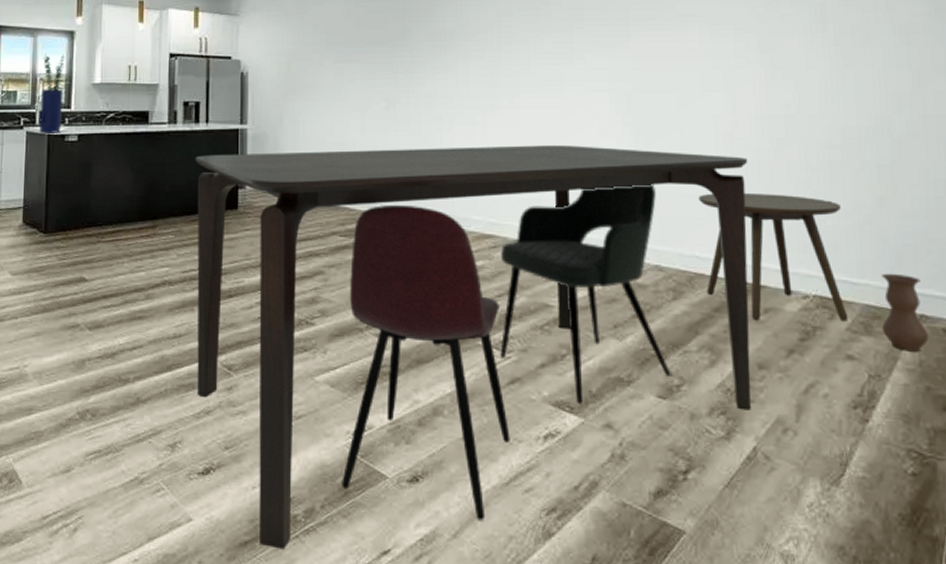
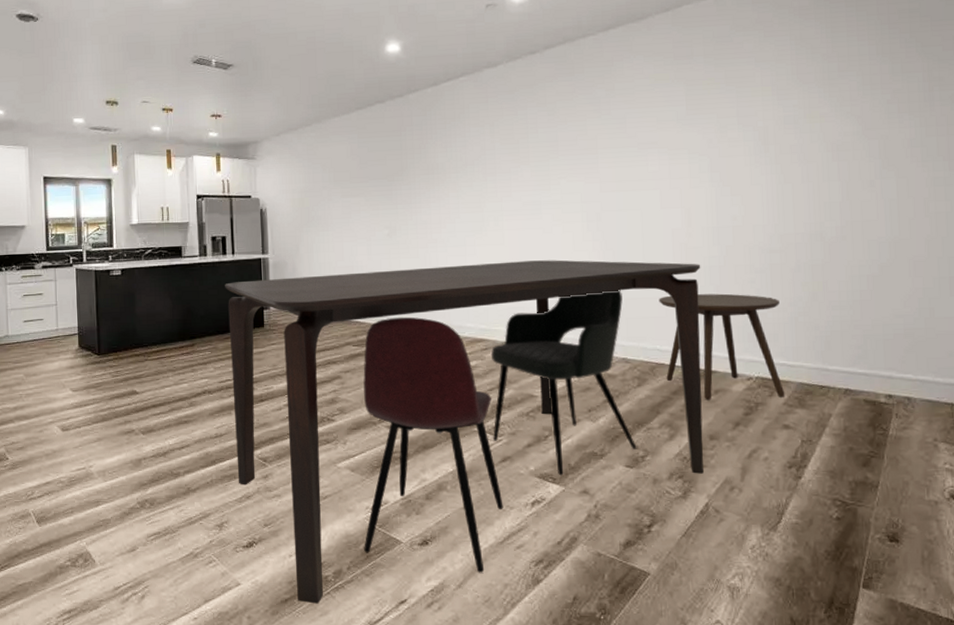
vase: present [40,53,66,133] -> none [85,199,106,269]
vase: present [881,273,929,352] -> none [813,355,852,420]

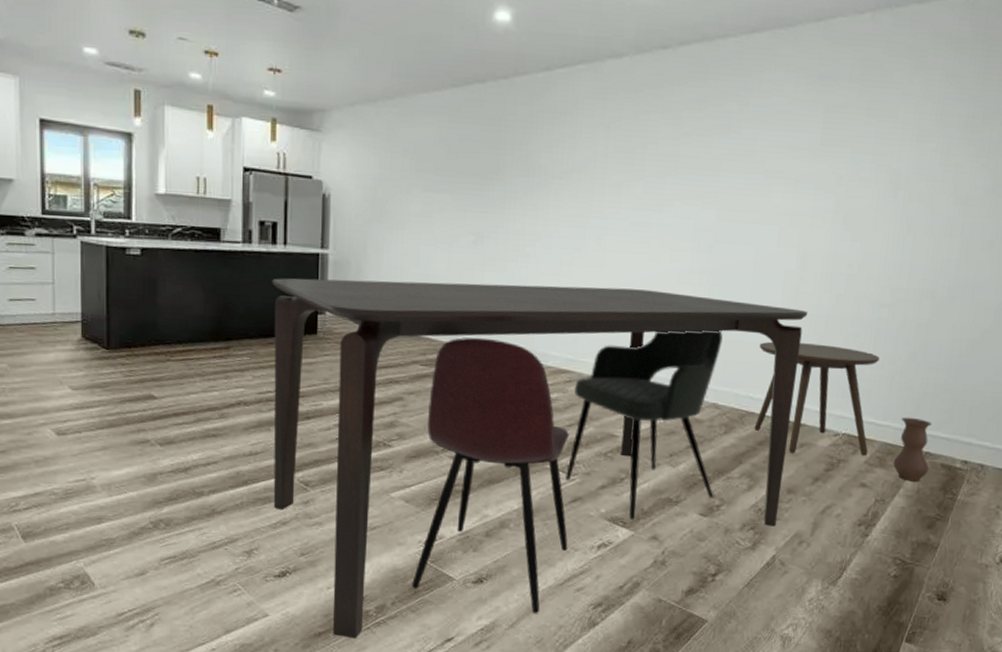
vase: none [813,355,852,420] -> present [893,417,932,482]

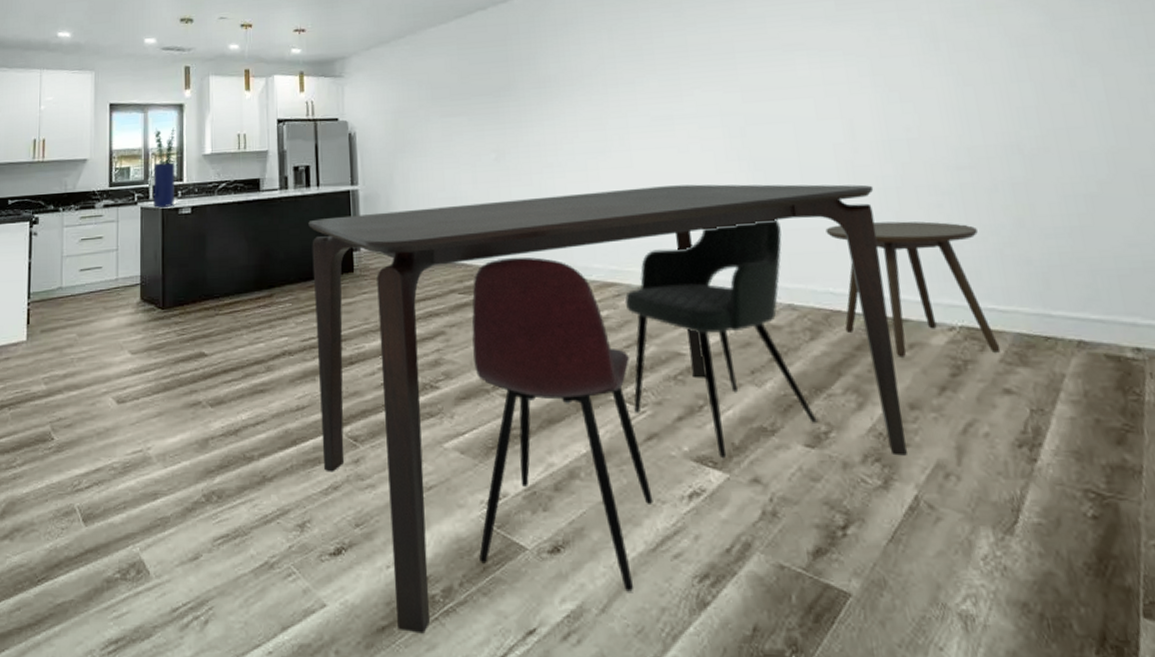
vase: none [95,155,123,245] -> present [153,127,176,208]
vase: present [893,417,932,482] -> none [1030,297,1091,382]

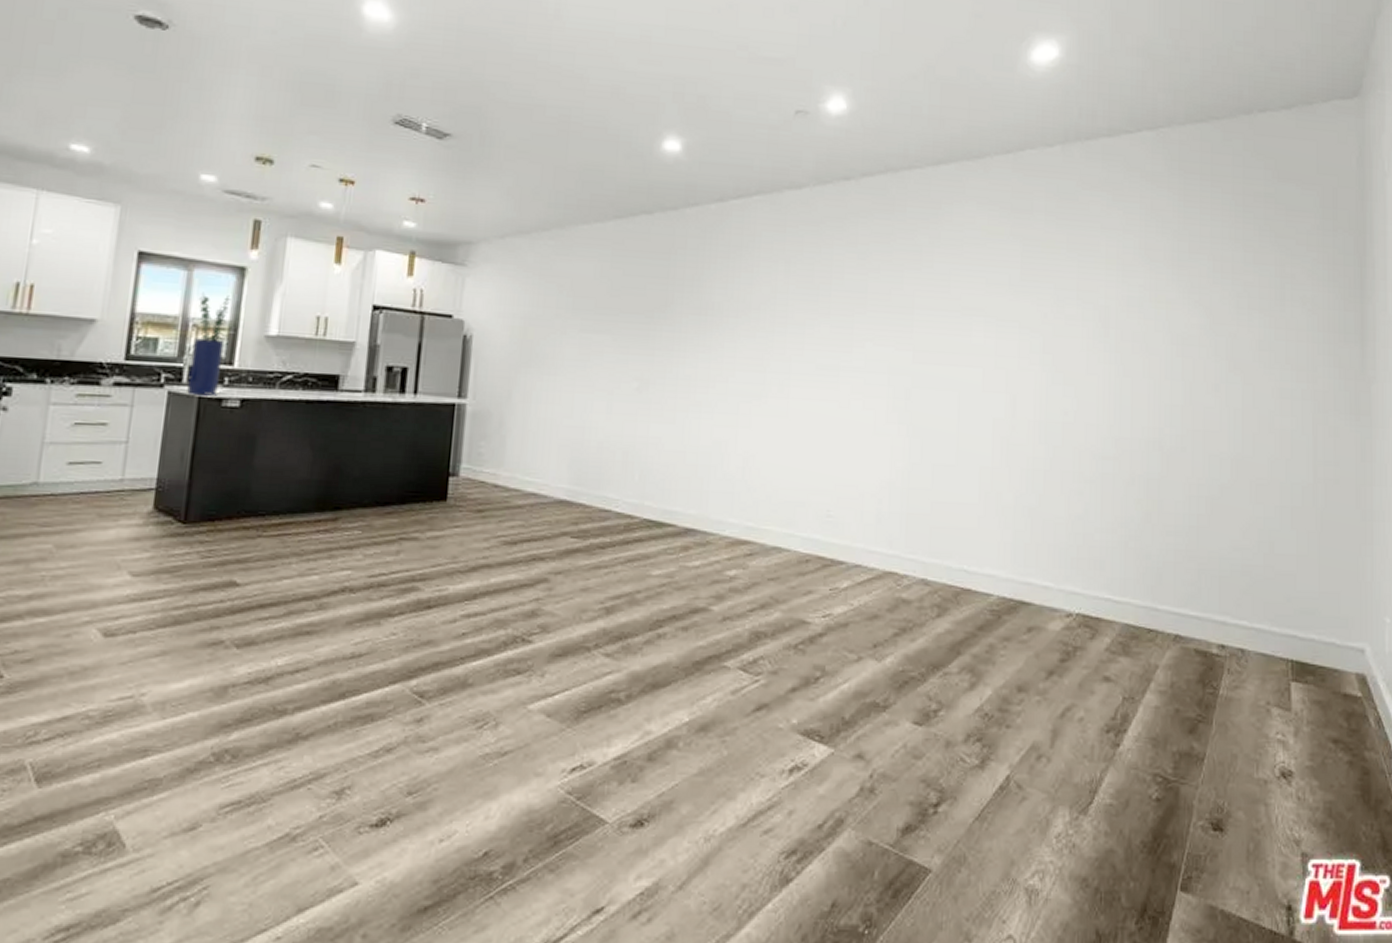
dining table: present [308,184,907,634] -> none [376,433,1023,914]
dining chair: present [472,256,653,592] -> none [551,502,752,868]
dining chair: present [625,219,818,459] -> none [747,489,929,733]
side table: present [825,221,1001,357] -> none [971,502,1109,641]

